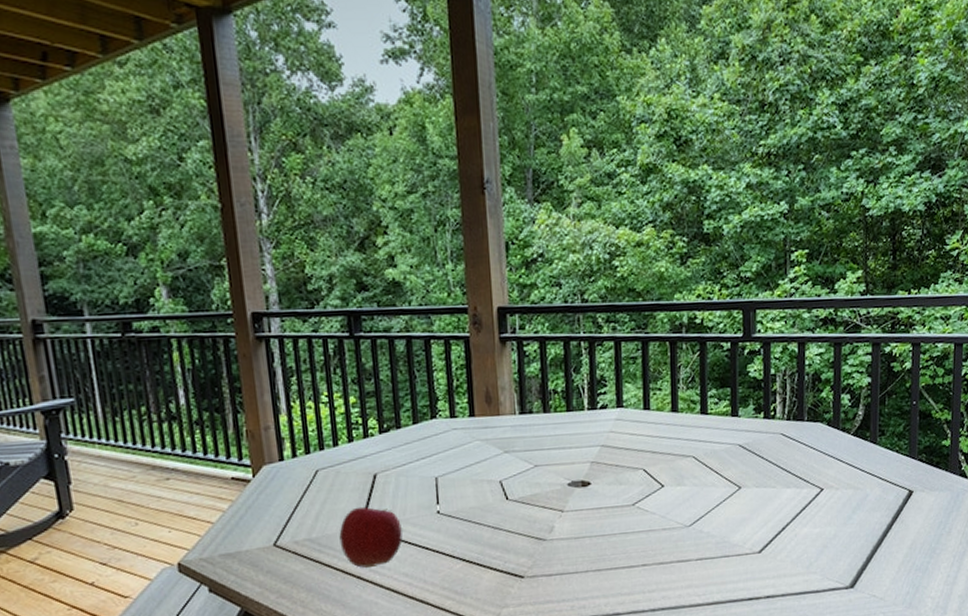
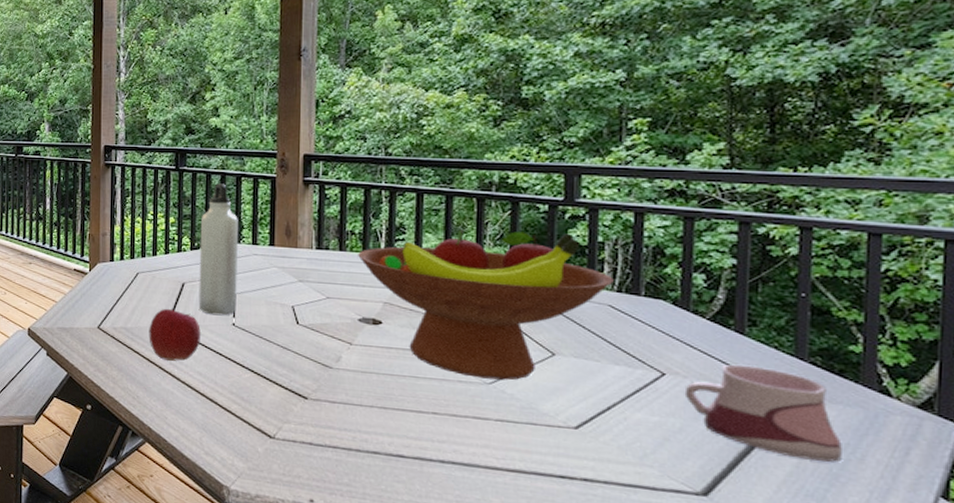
water bottle: none [387,349,440,506] -> present [198,183,238,316]
fruit bowl: none [562,369,784,523] -> present [358,229,614,380]
mug: none [837,470,938,542] -> present [684,364,842,462]

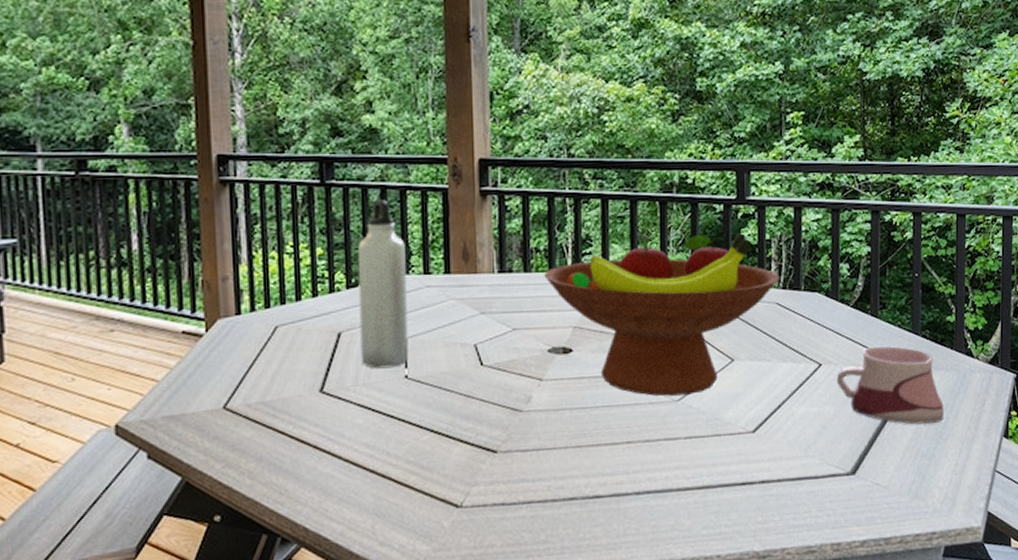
apple: present [149,308,201,361] -> none [296,368,366,436]

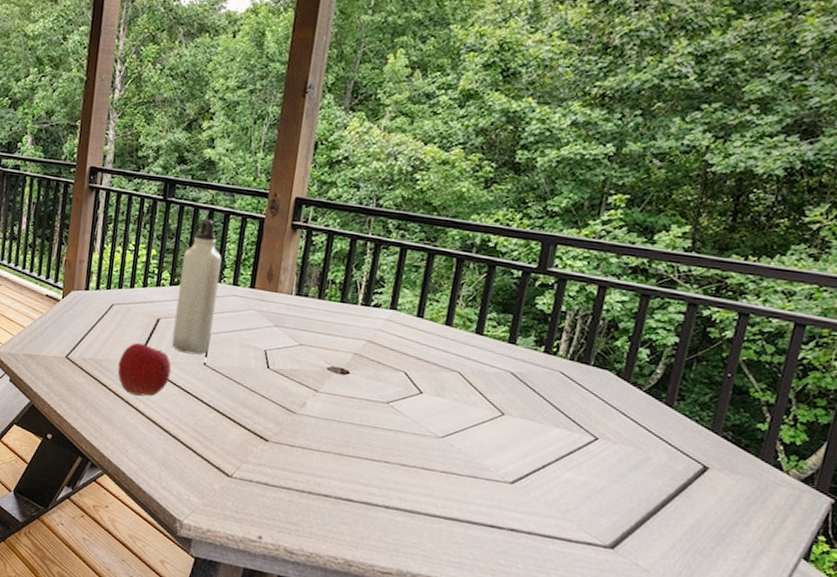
apple: none [296,368,366,436] -> present [117,342,171,397]
fruit bowl: present [544,233,779,396] -> none [335,288,569,436]
mug: present [836,345,944,425] -> none [611,434,734,525]

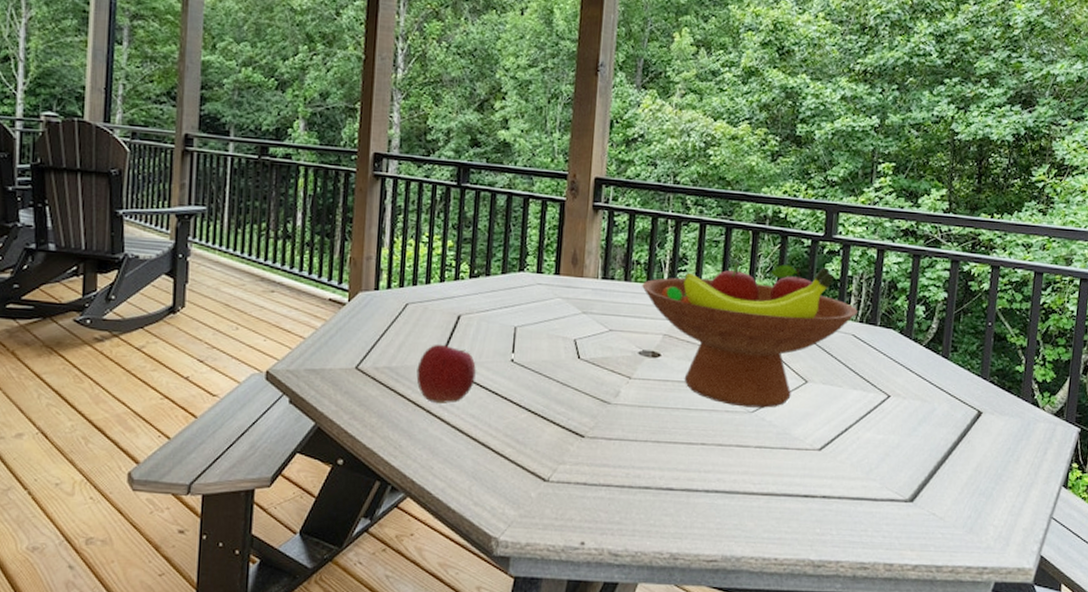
water bottle: present [171,219,222,355] -> none [475,204,523,352]
fruit bowl: none [335,288,569,436] -> present [642,261,858,408]

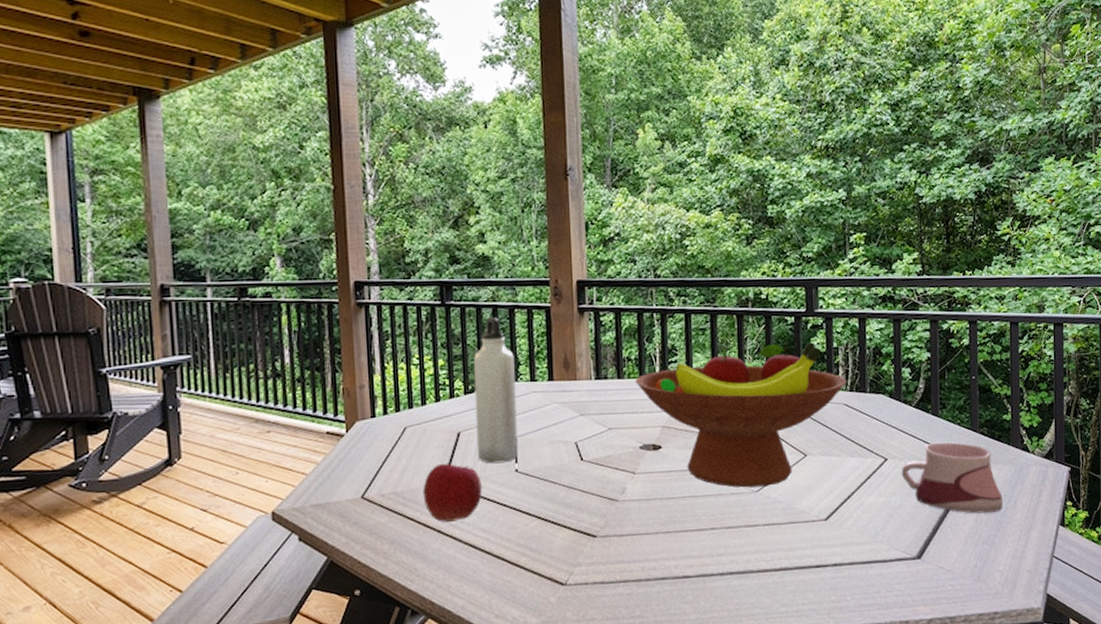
water bottle: none [475,204,523,352] -> present [473,317,518,464]
mug: none [903,385,1006,464] -> present [901,442,1003,514]

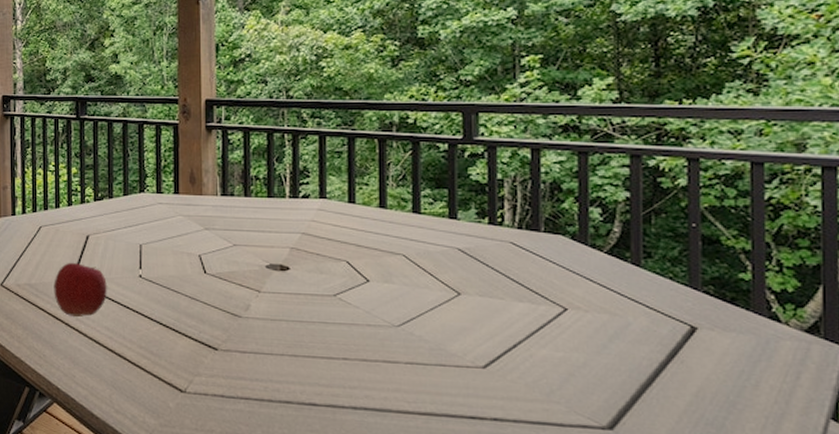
water bottle: present [473,317,518,464] -> none [103,131,143,268]
fruit bowl: present [635,342,847,488] -> none [263,171,514,322]
mug: present [901,442,1003,514] -> none [586,296,737,390]

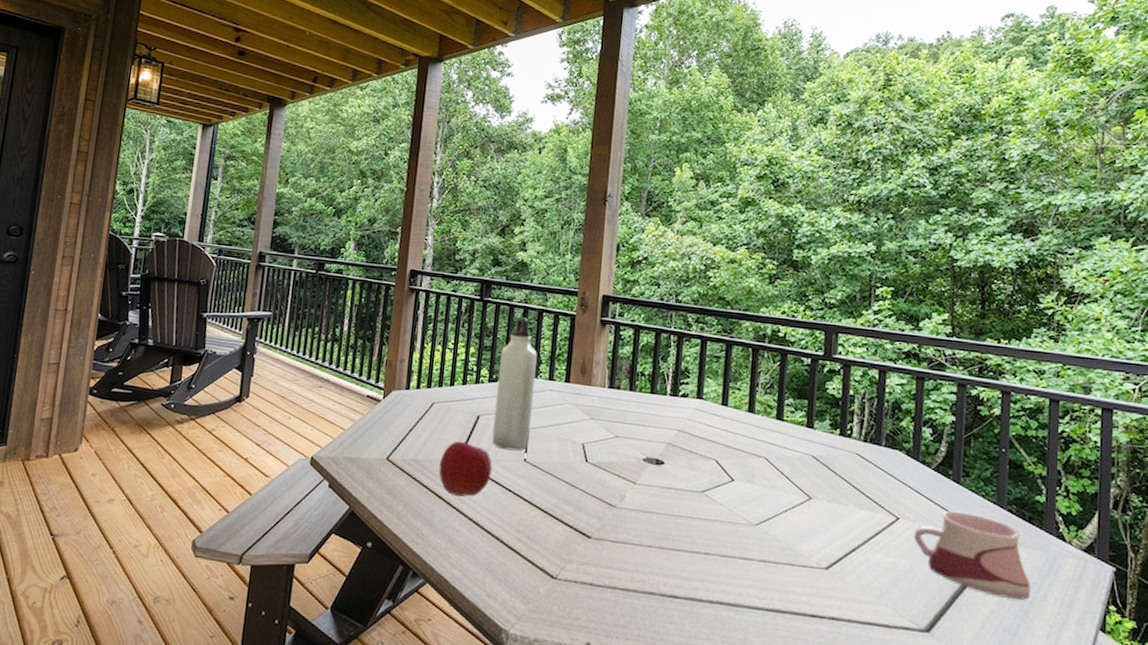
water bottle: none [103,131,143,268] -> present [492,317,537,451]
mug: none [586,296,737,390] -> present [913,511,1030,600]

